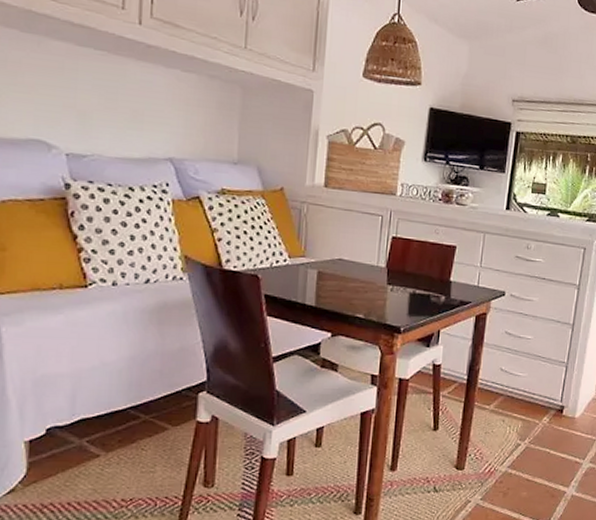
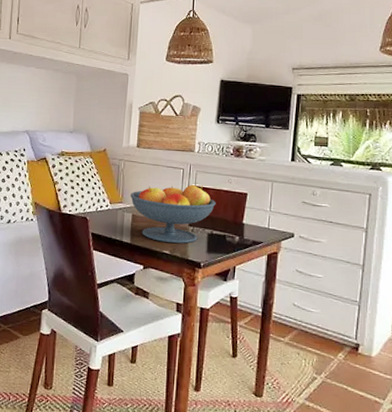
fruit bowl: none [315,234,421,305] -> present [130,184,216,244]

